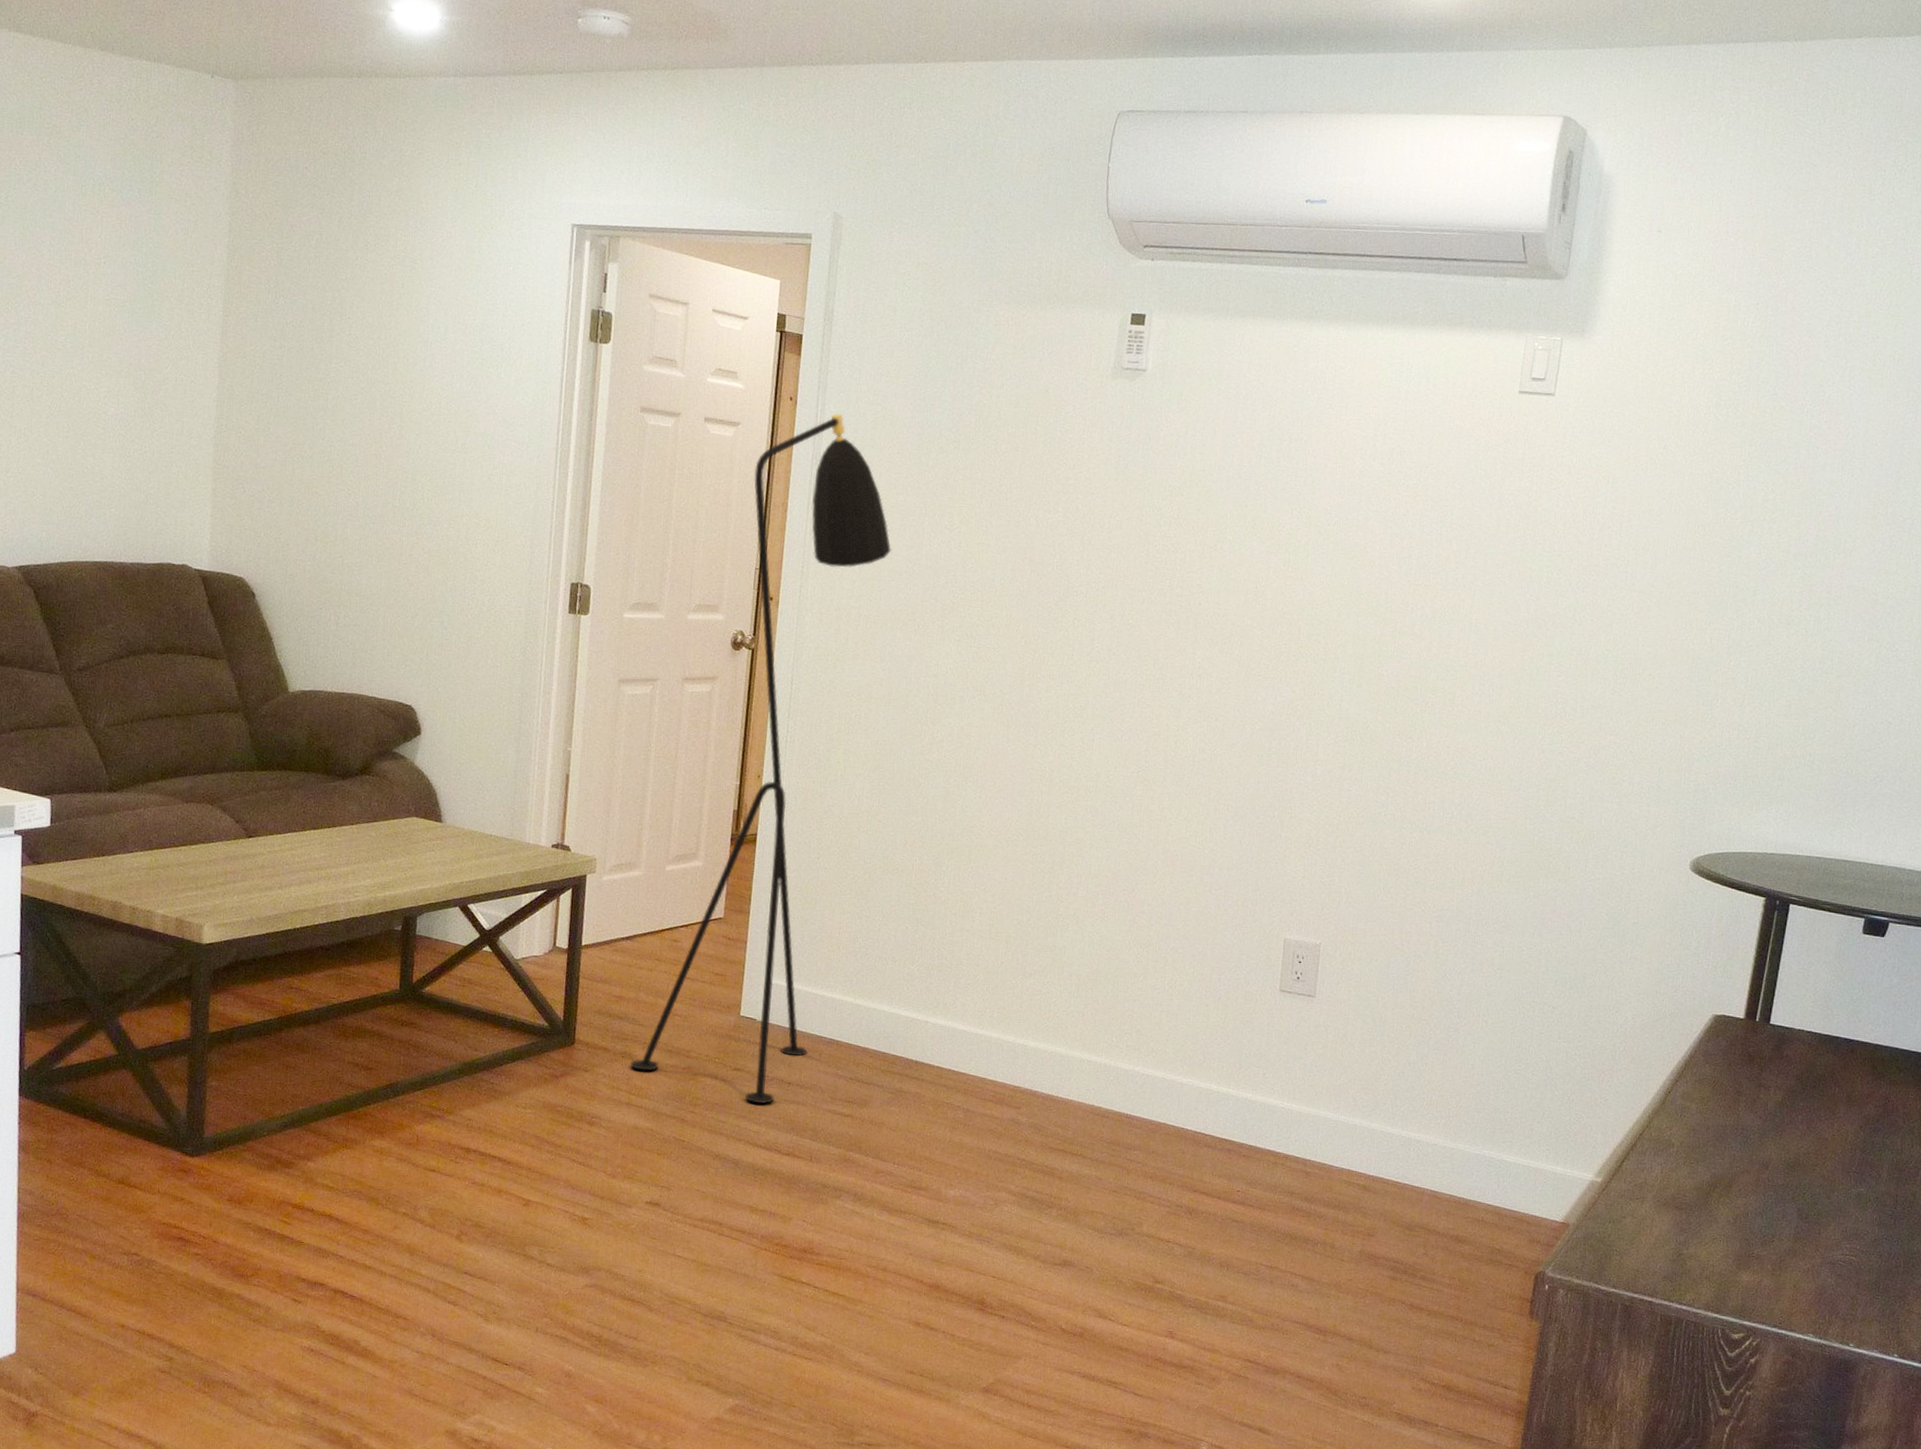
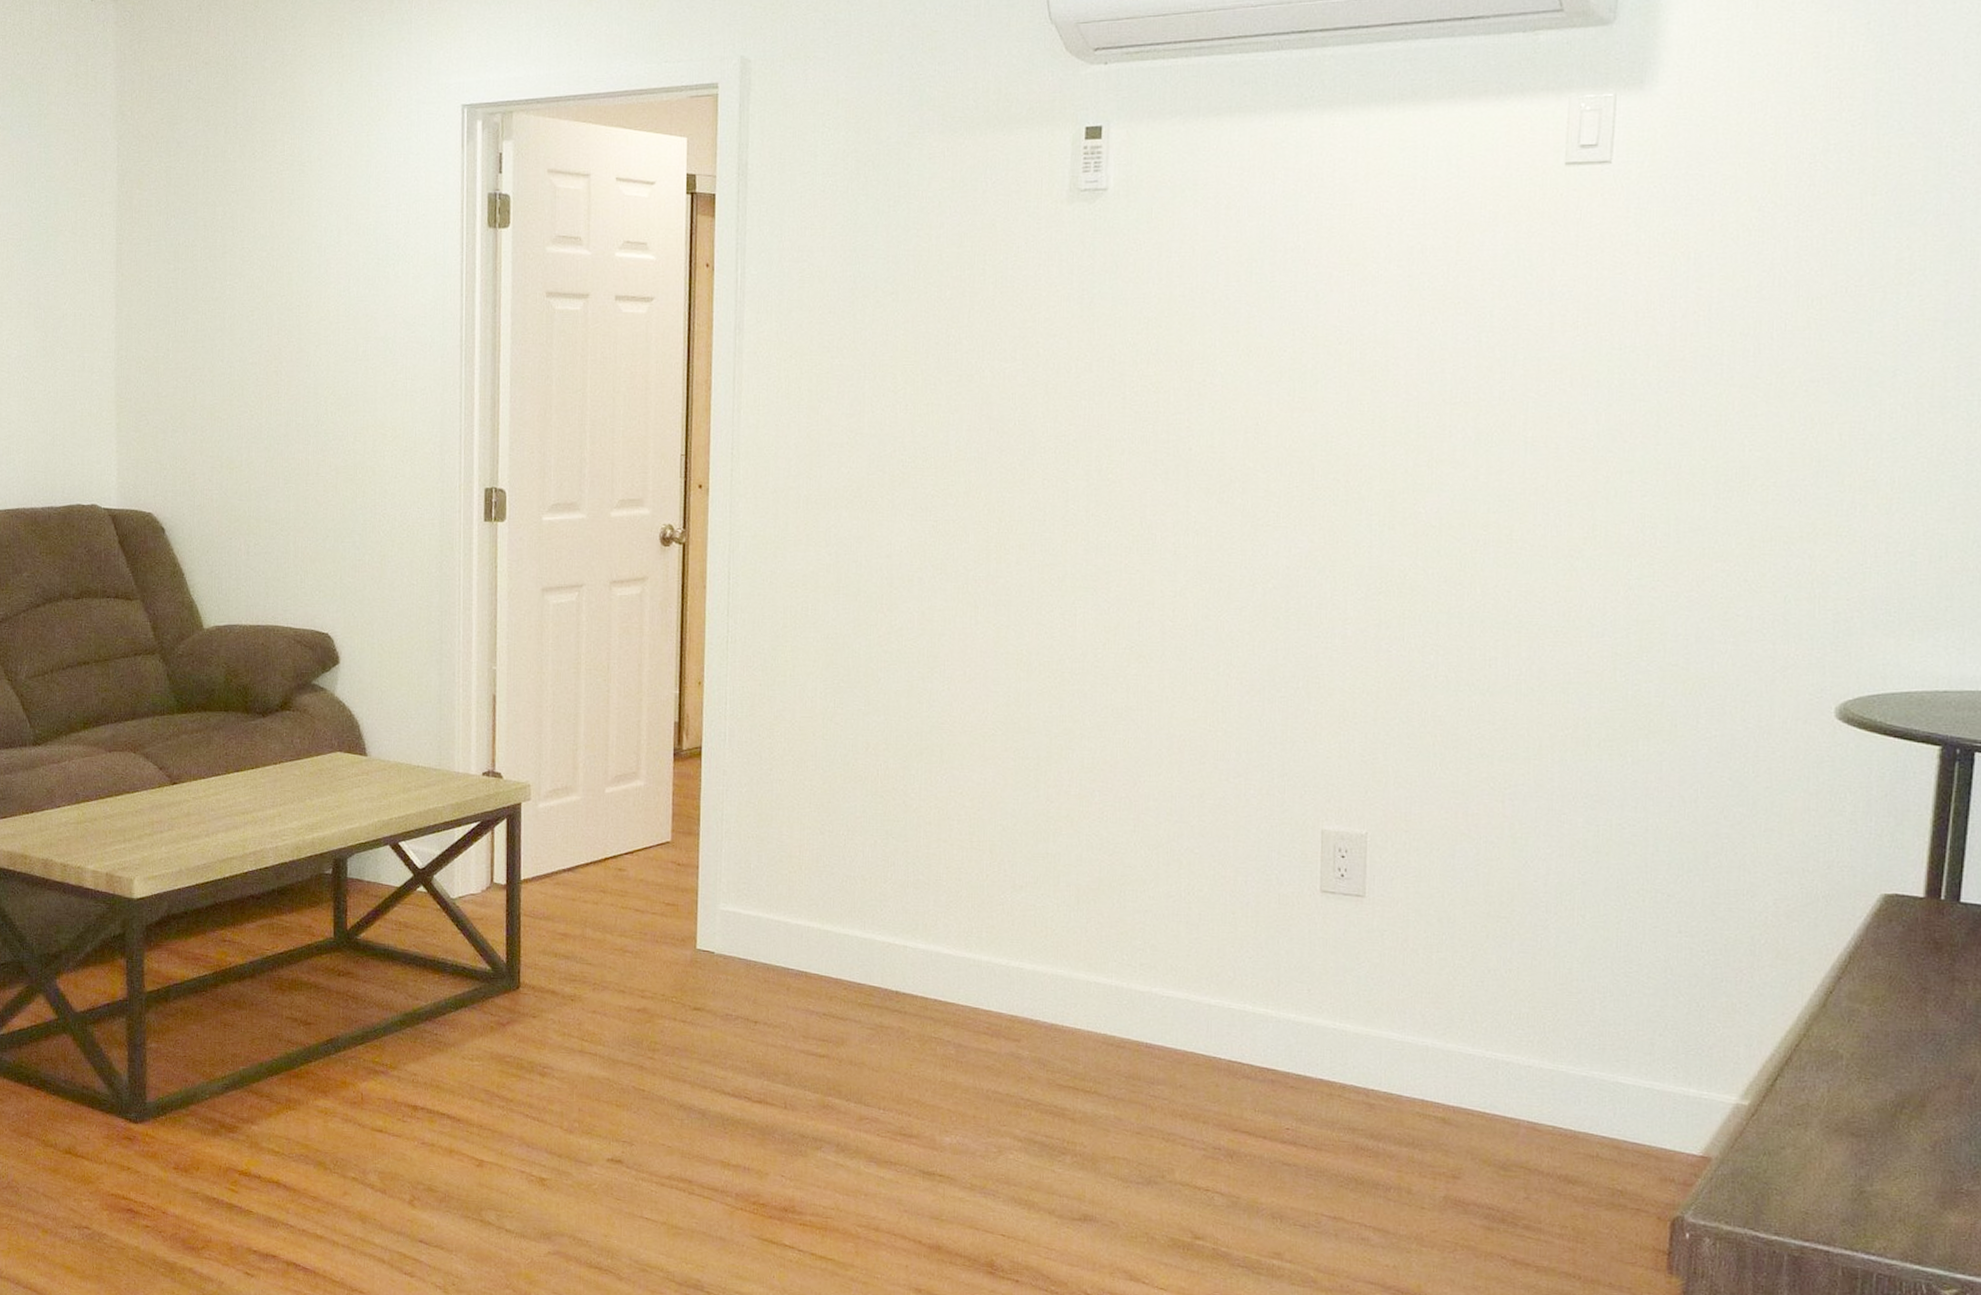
floor lamp: present [630,414,892,1104] -> none [580,276,830,1046]

